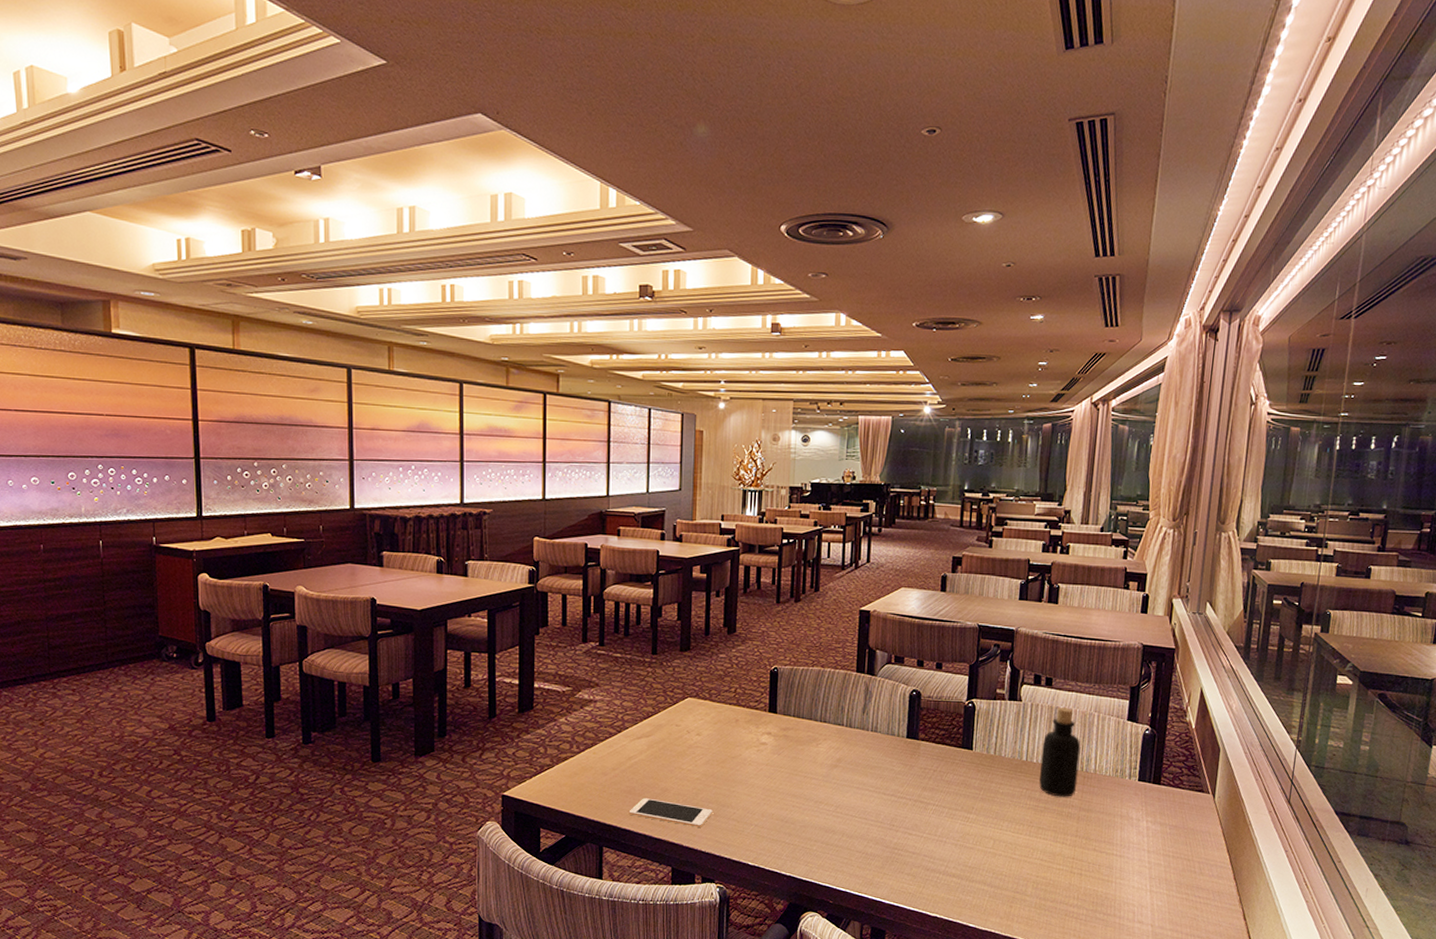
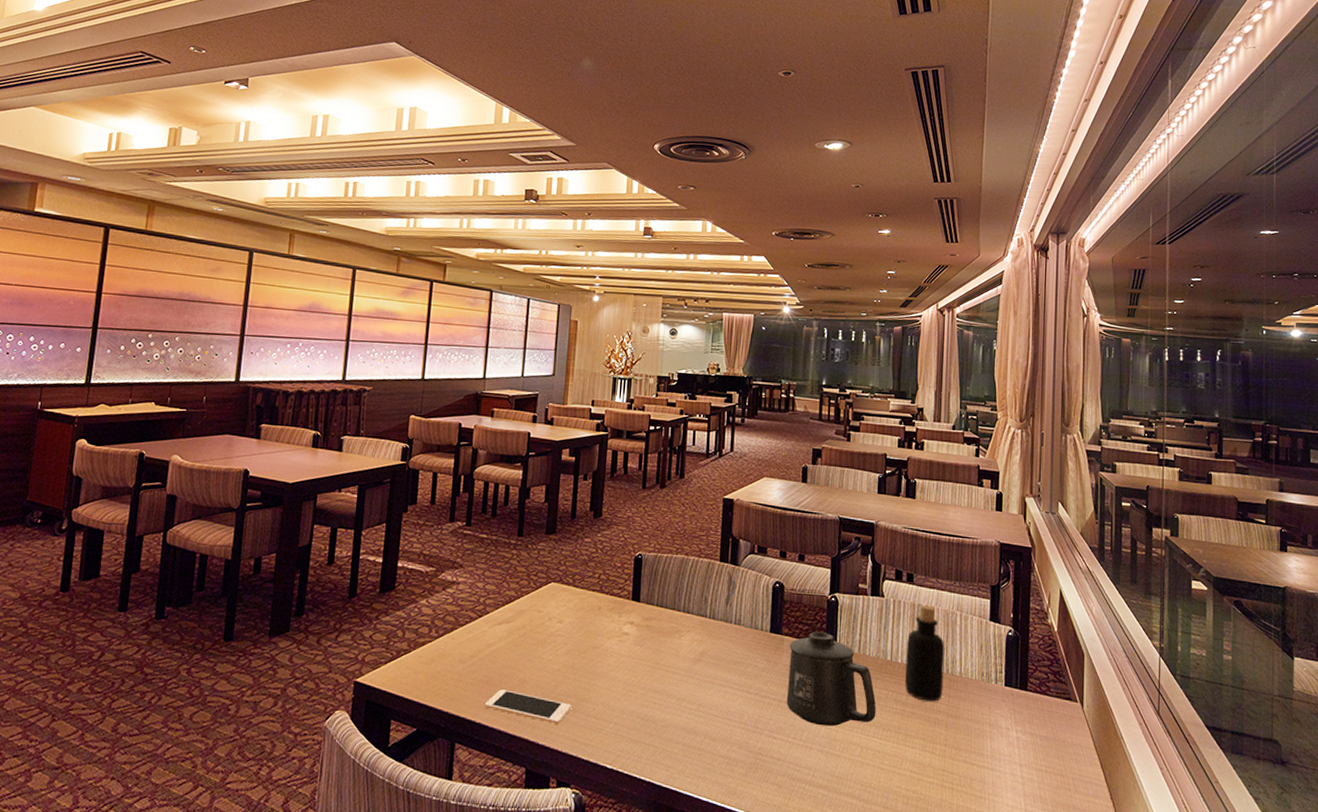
mug: none [922,736,1010,822] -> present [786,632,876,727]

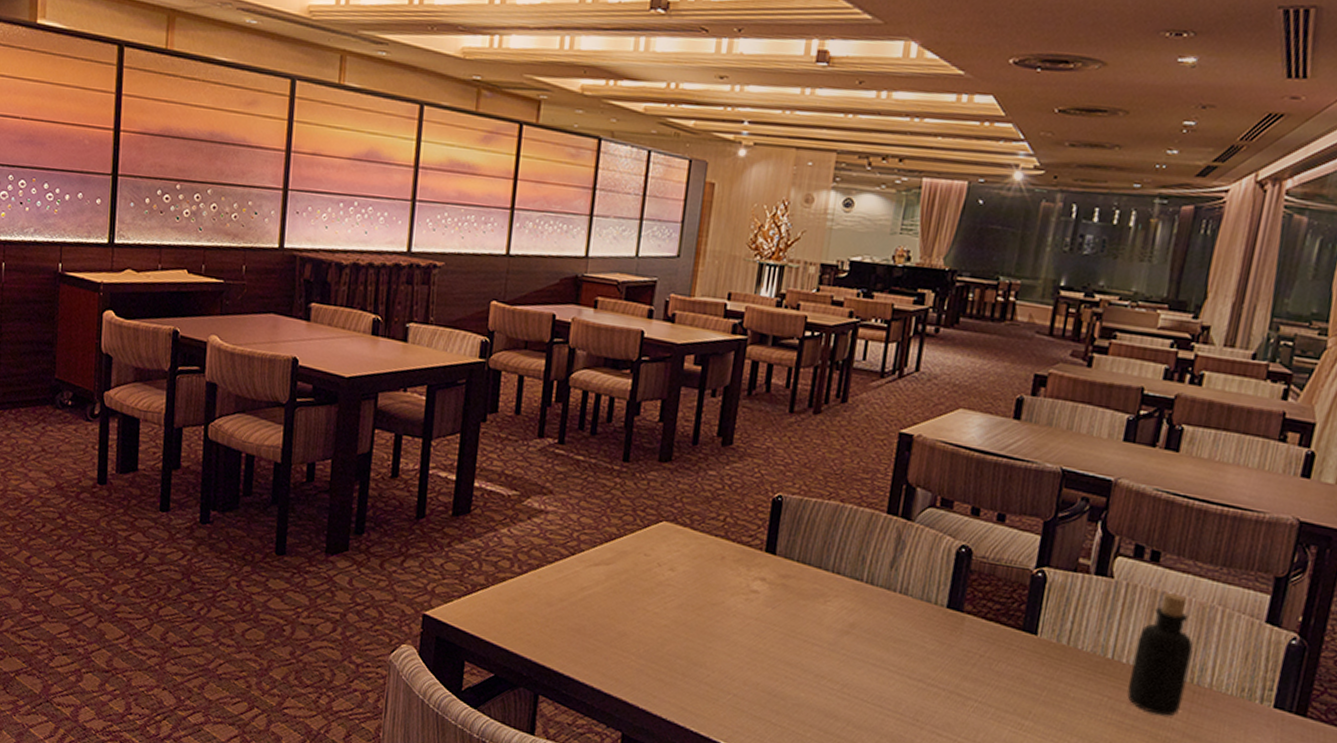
cell phone: present [484,689,571,724] -> none [574,640,681,688]
mug: present [786,632,876,727] -> none [959,613,1084,731]

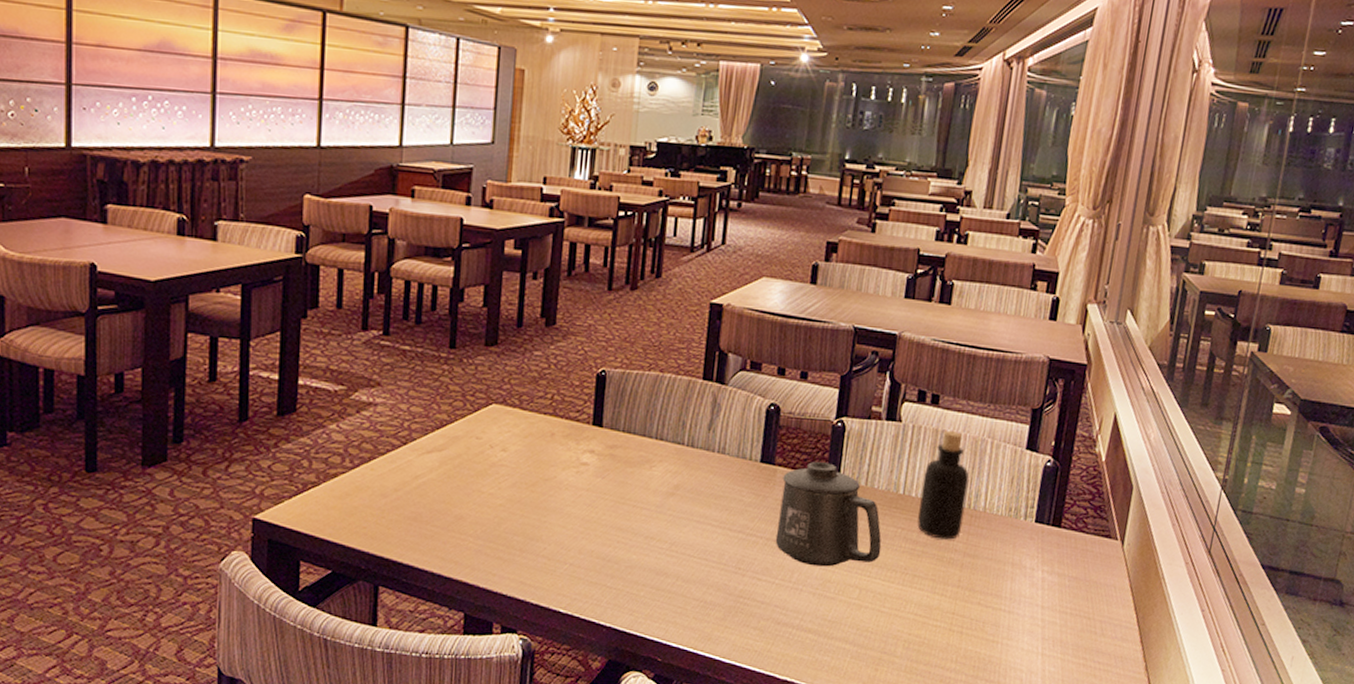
mug: none [959,613,1084,731] -> present [775,462,882,567]

